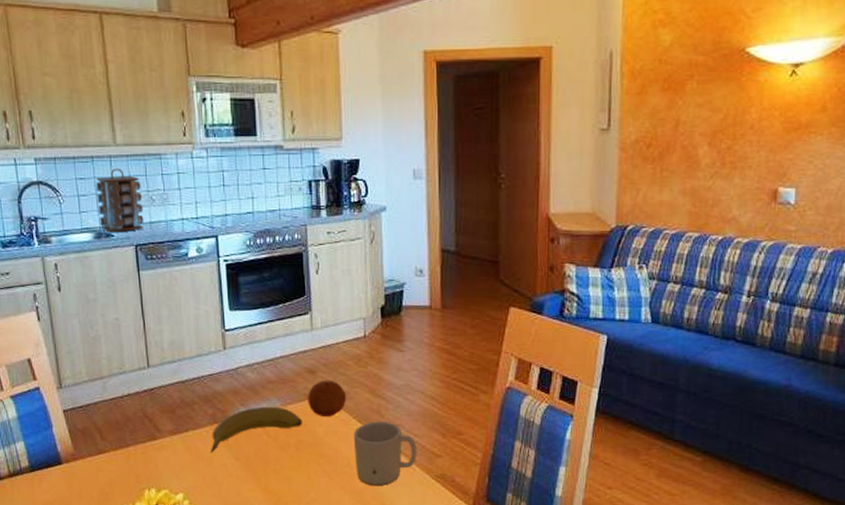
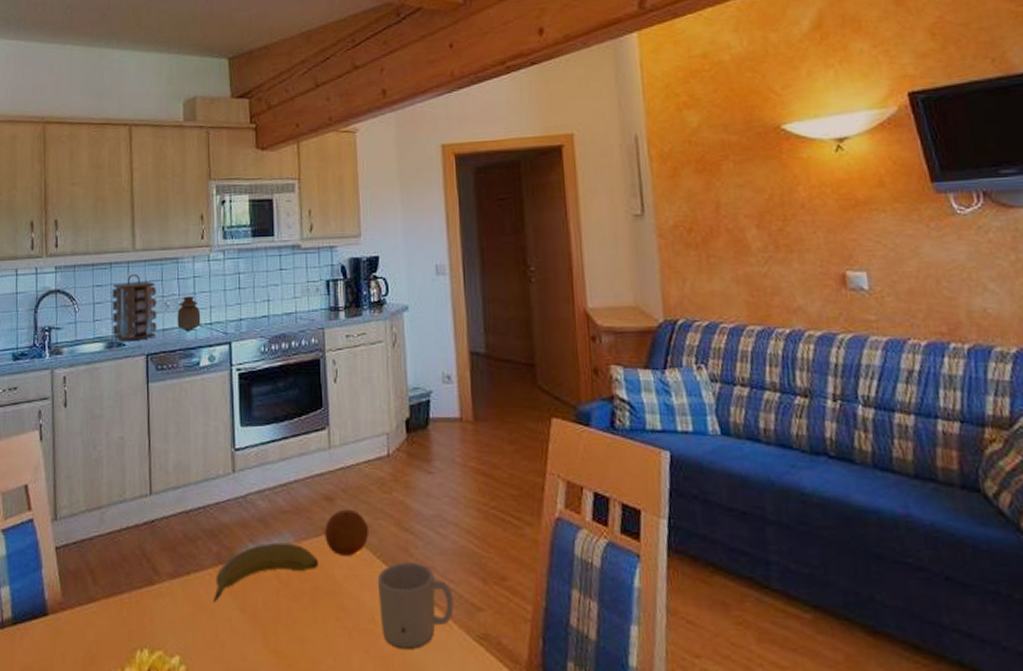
jar: none [163,191,187,224] -> present [177,296,201,331]

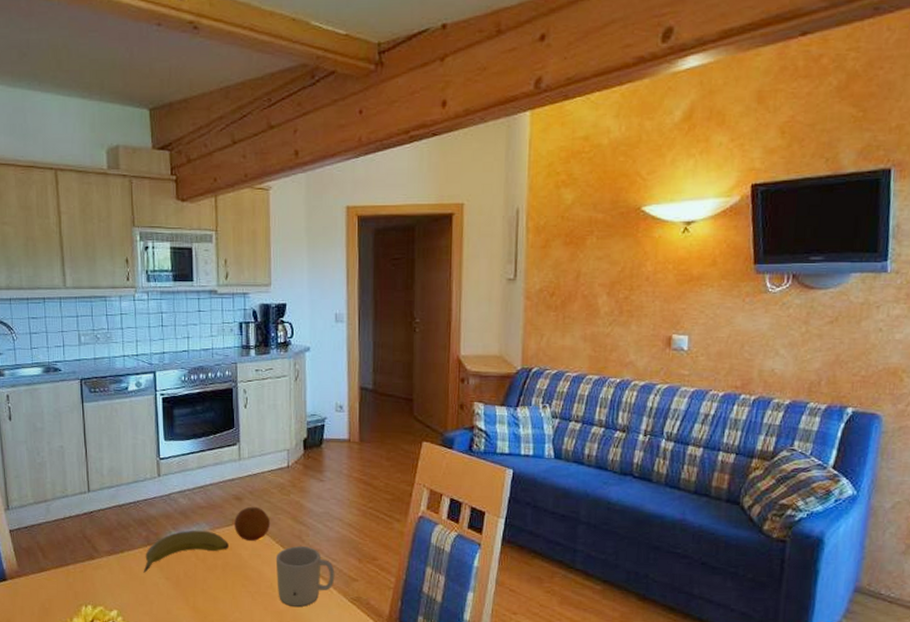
spice rack: present [111,274,157,342] -> none [46,309,89,368]
jar: present [177,296,201,331] -> none [107,331,128,360]

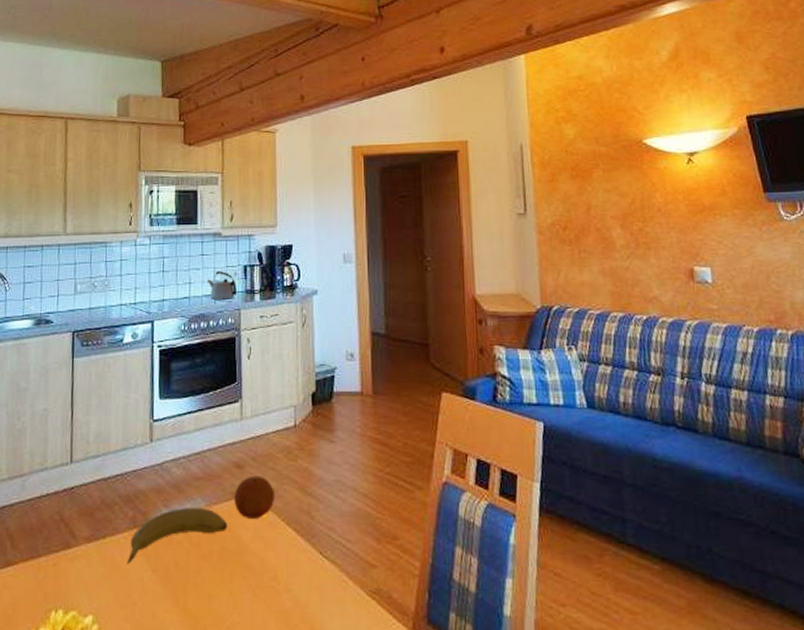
kettle: none [204,327,234,355] -> present [207,271,238,301]
mug: present [275,546,335,607] -> none [281,524,350,604]

